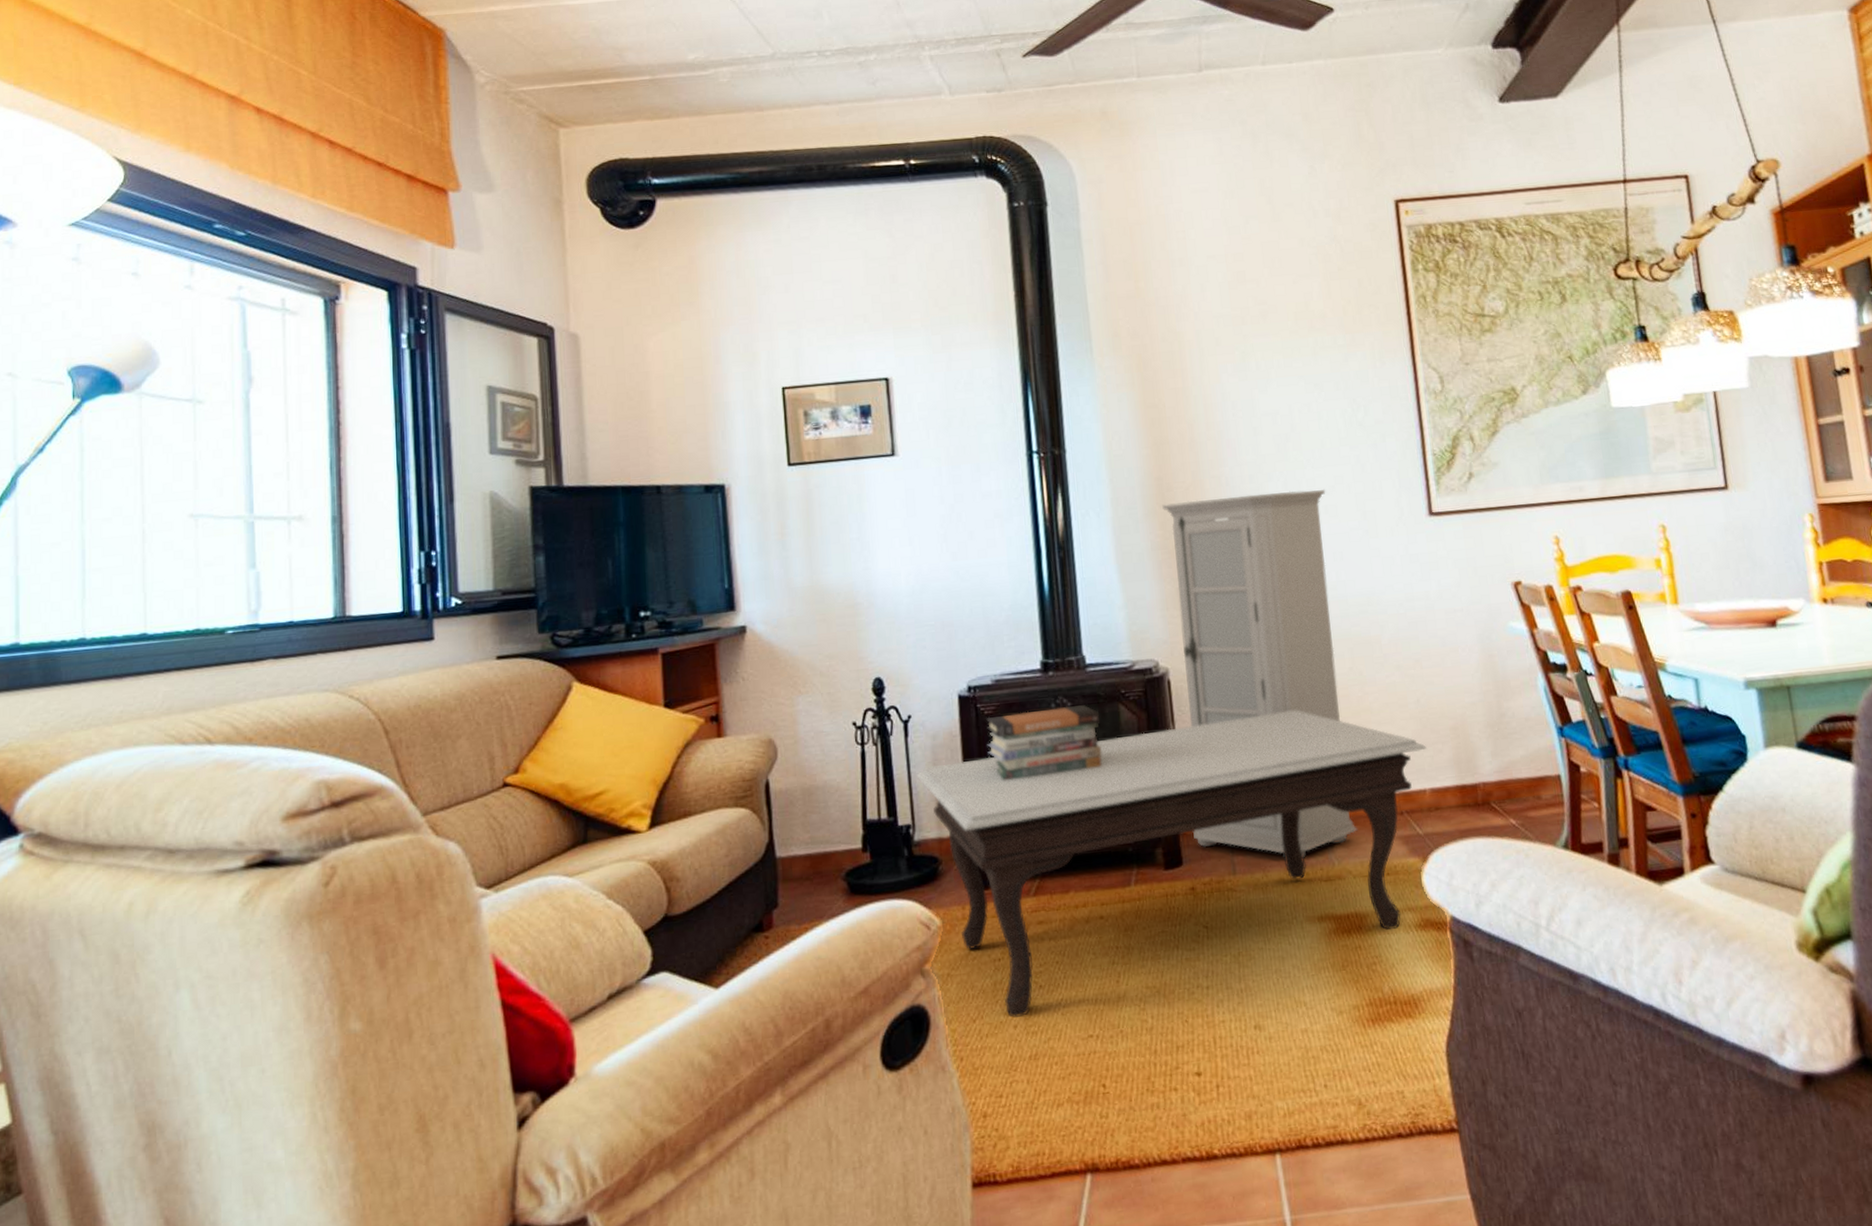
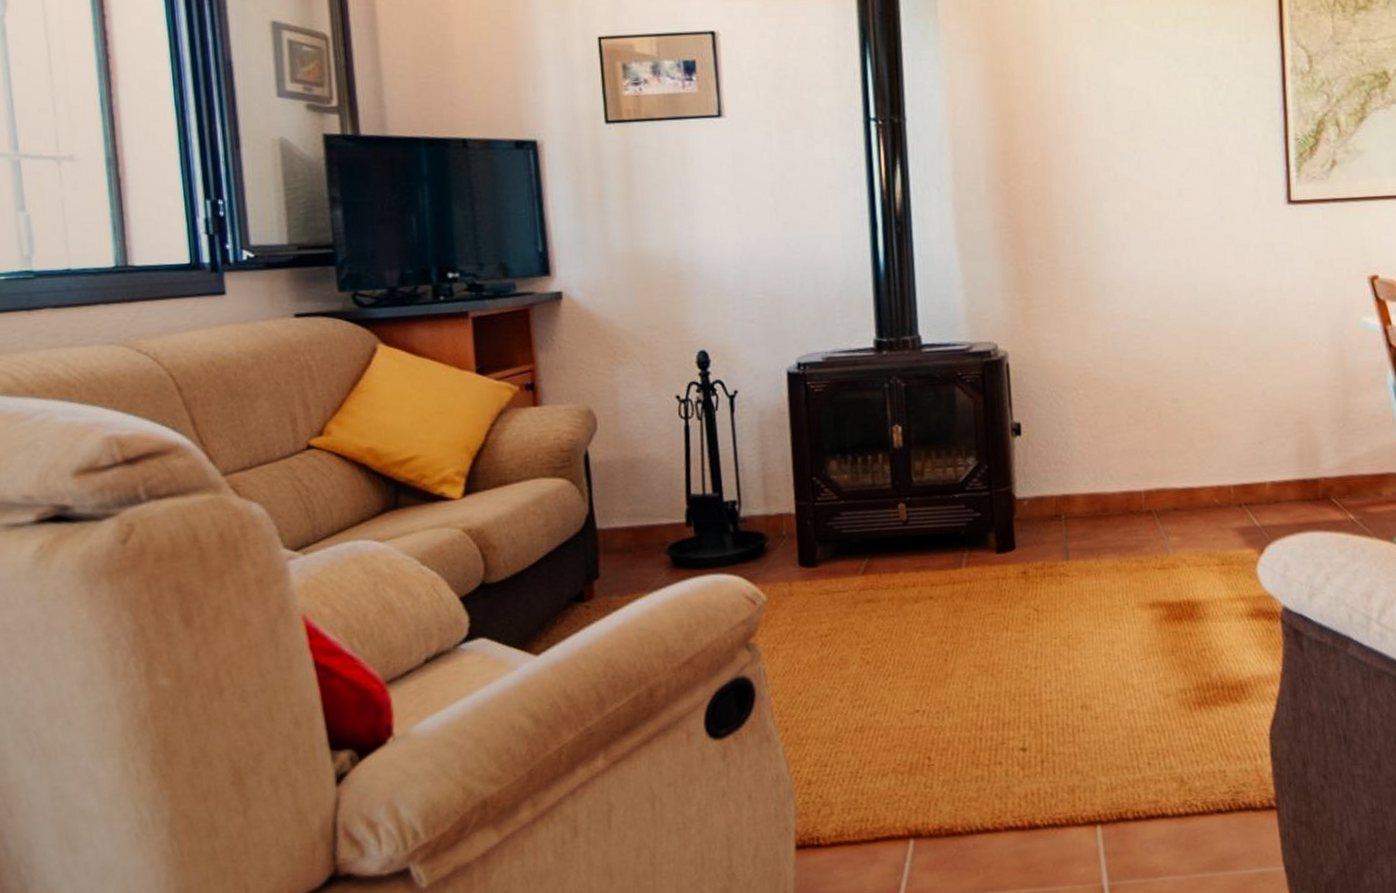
coffee table: present [916,710,1427,1018] -> none [742,398,1269,692]
book stack: present [986,705,1102,781] -> none [816,386,936,460]
cabinet: present [1162,489,1358,858] -> none [1007,171,1195,546]

